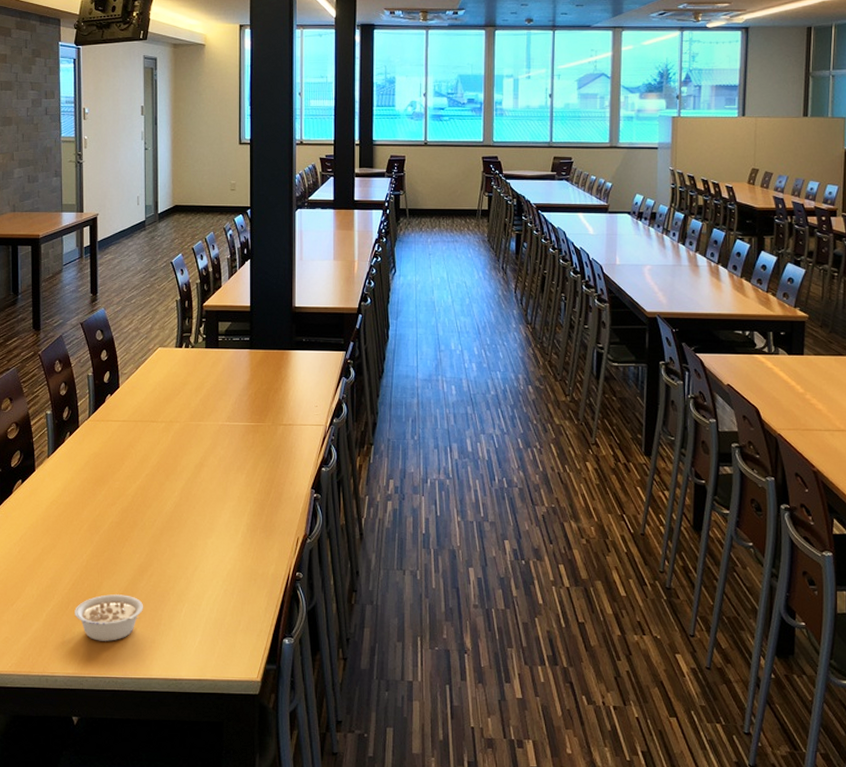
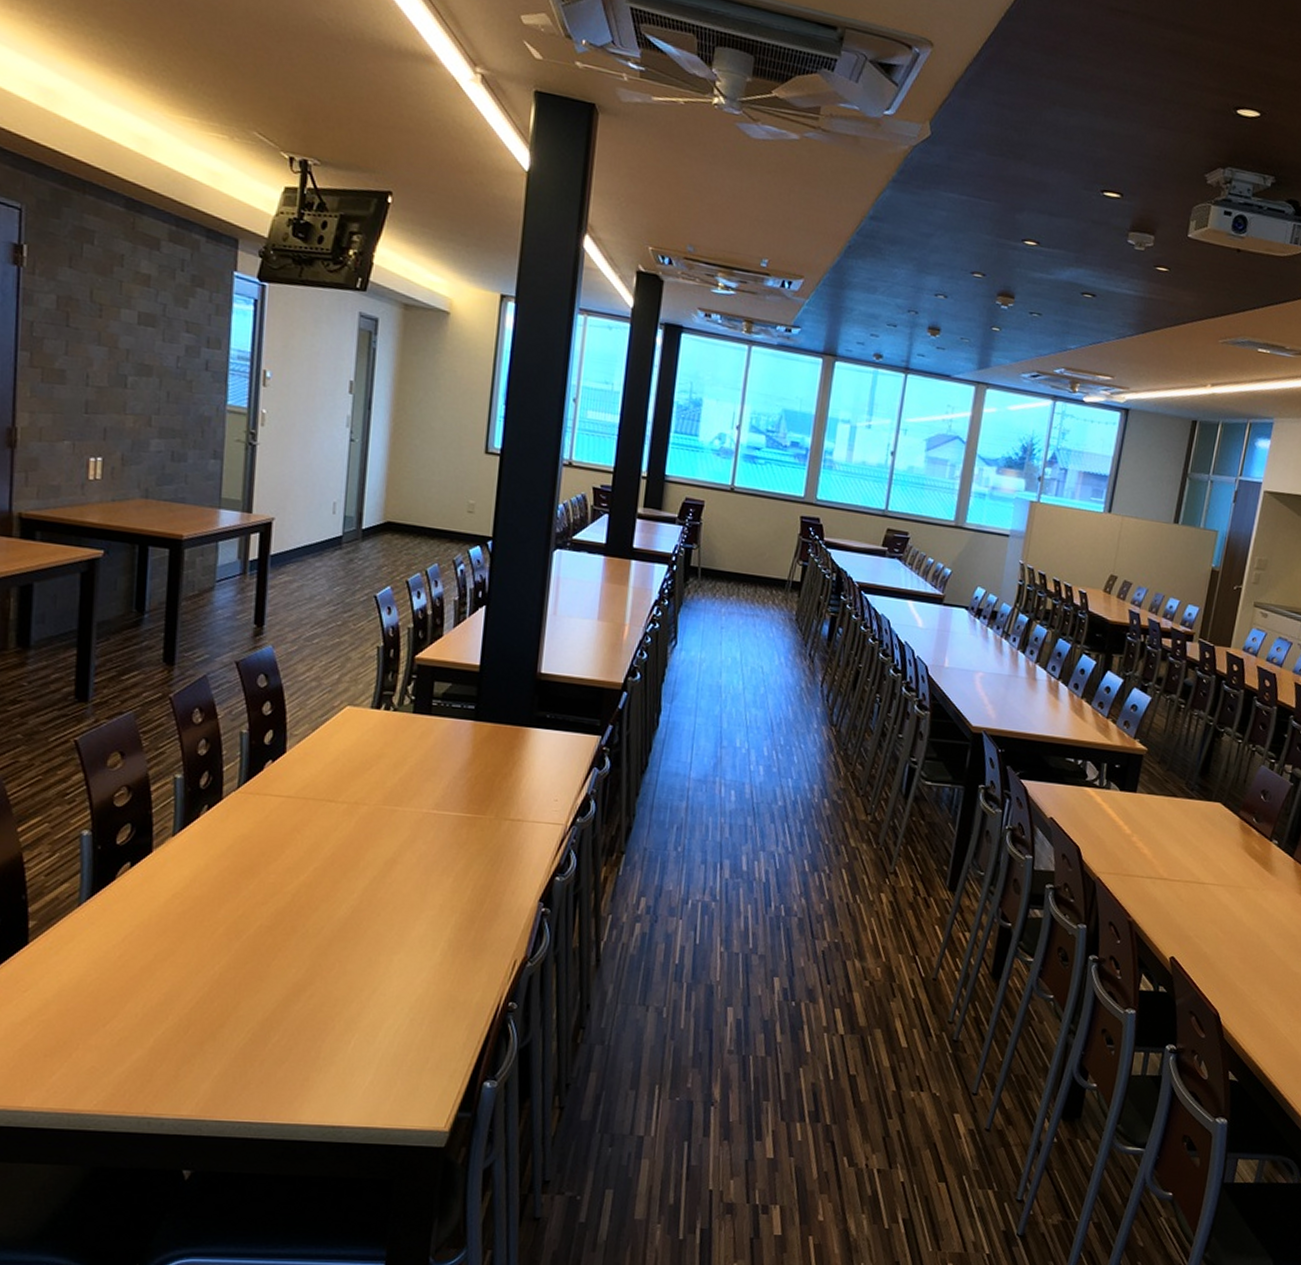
legume: present [75,594,144,641] -> none [196,1018,297,1077]

